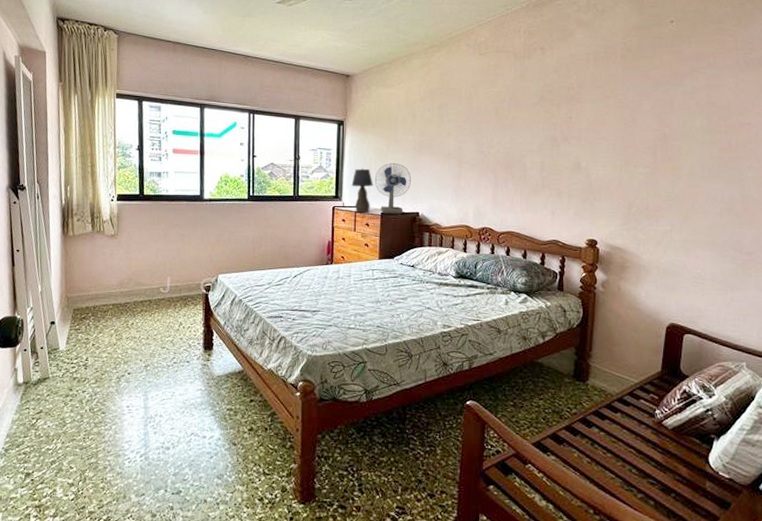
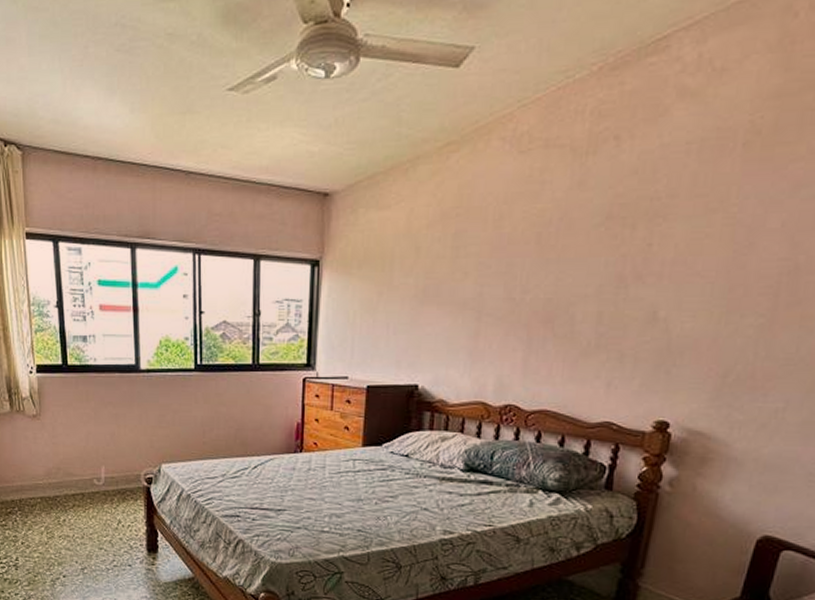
table lamp: present [351,168,374,213] -> none [328,326,359,385]
electric fan: present [374,163,411,215] -> none [359,318,410,388]

